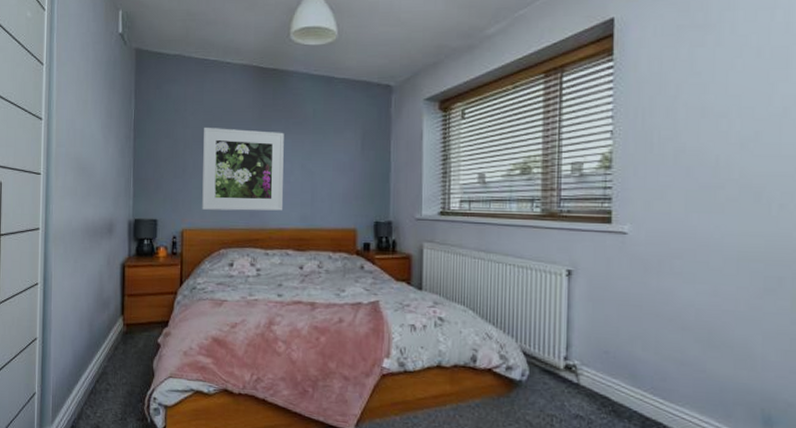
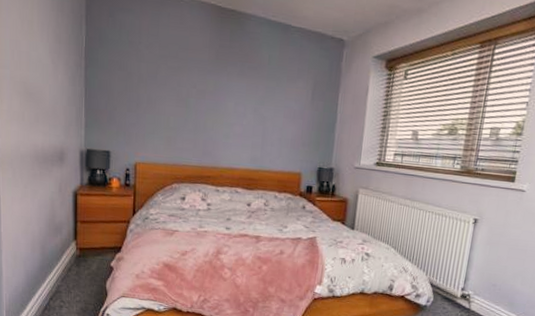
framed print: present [202,128,284,211] -> none [156,63,239,151]

